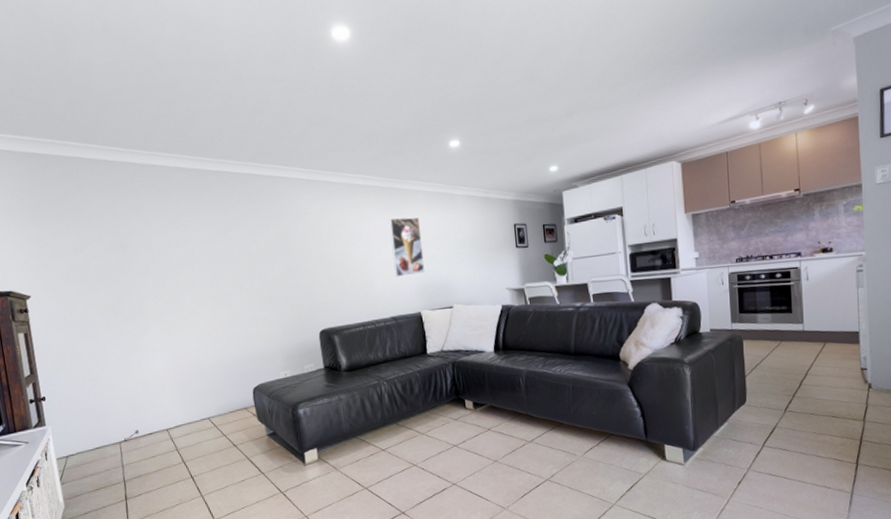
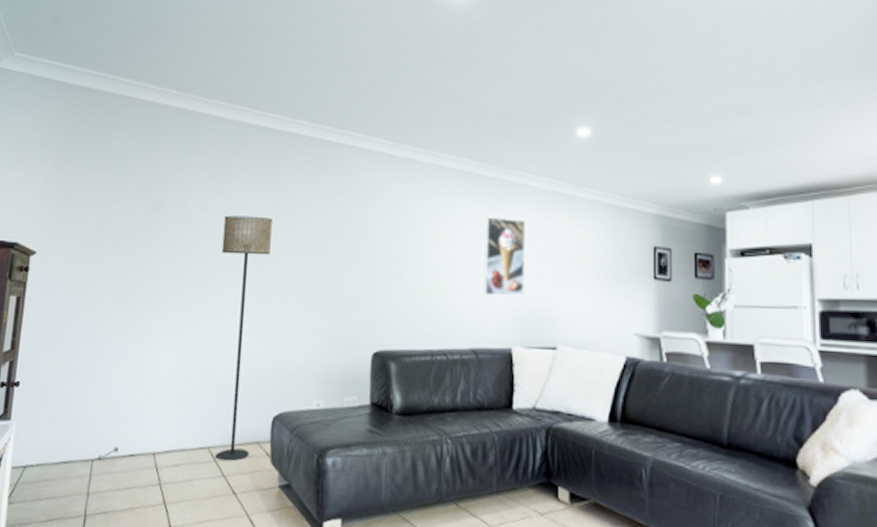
floor lamp: none [183,242,241,426] -> present [214,215,272,462]

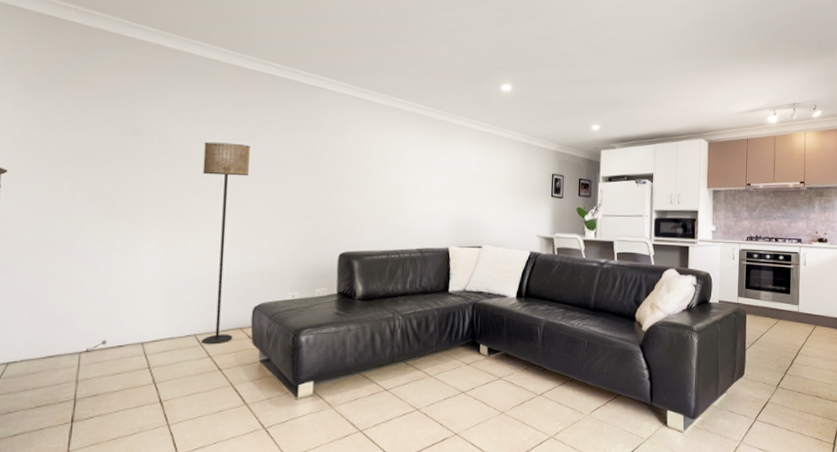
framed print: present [483,216,526,296] -> none [428,149,462,209]

